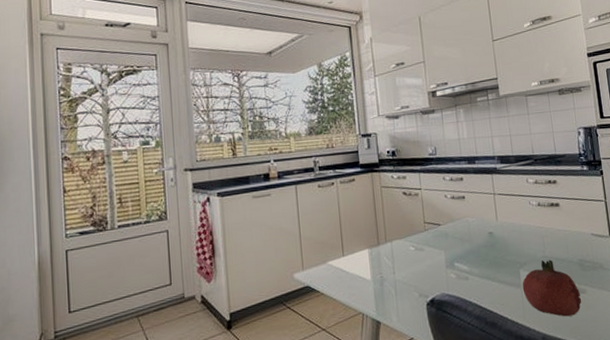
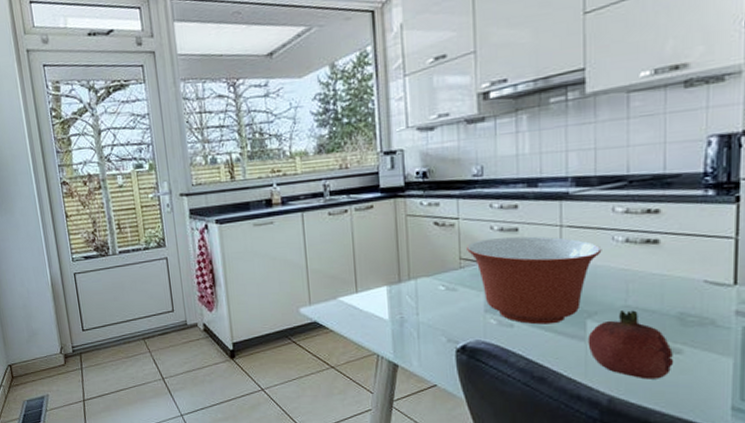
mixing bowl: none [429,202,524,276] -> present [467,236,602,325]

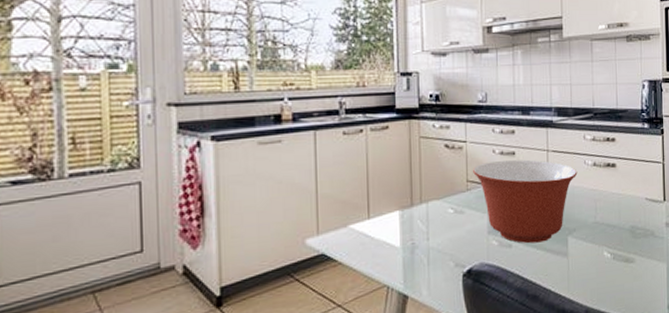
fruit: present [588,310,673,380] -> none [569,226,629,289]

